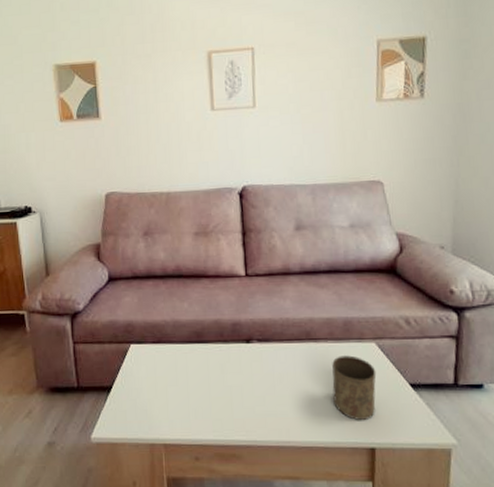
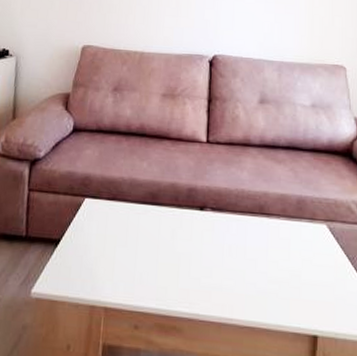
cup: present [332,355,377,420] -> none [280,234,325,305]

